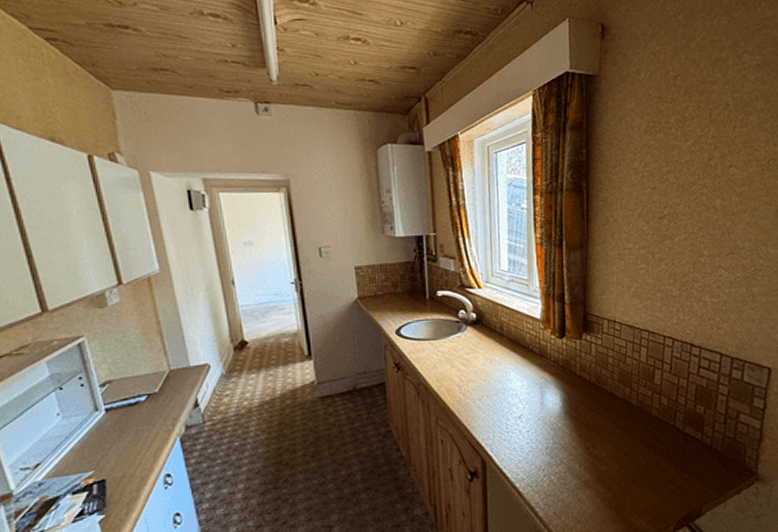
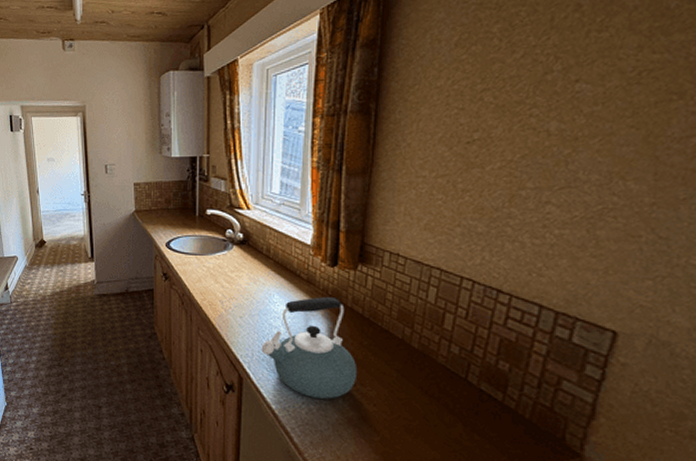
kettle: none [501,368,590,469] -> present [261,297,358,399]

